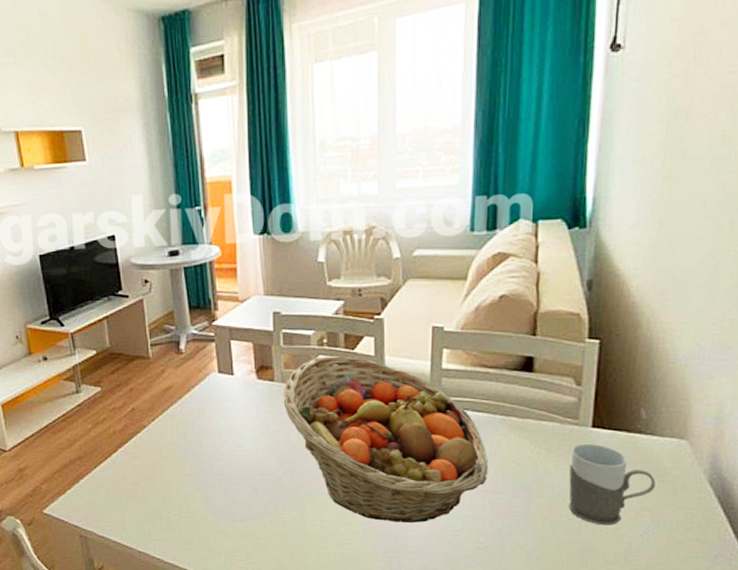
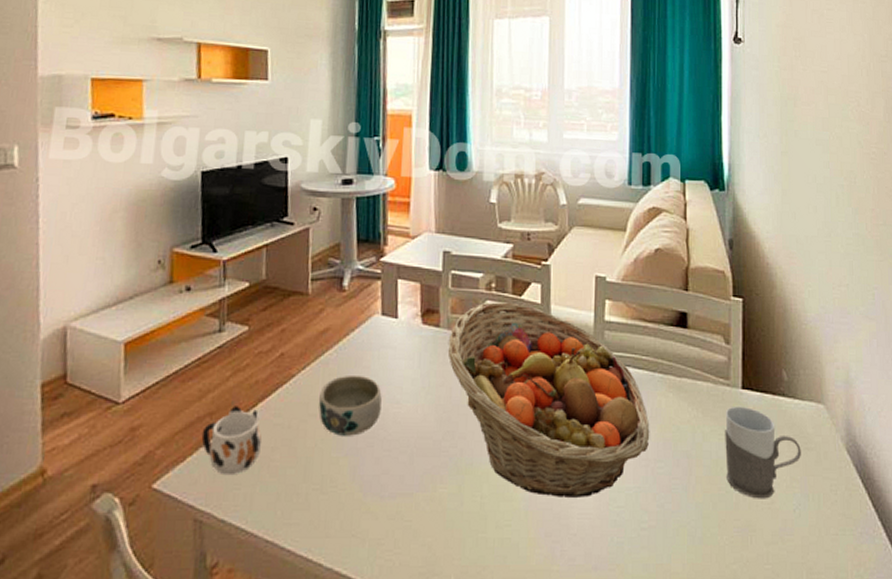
mug: none [75,451,126,504] -> present [201,406,262,476]
bowl: none [170,425,225,474] -> present [319,376,382,436]

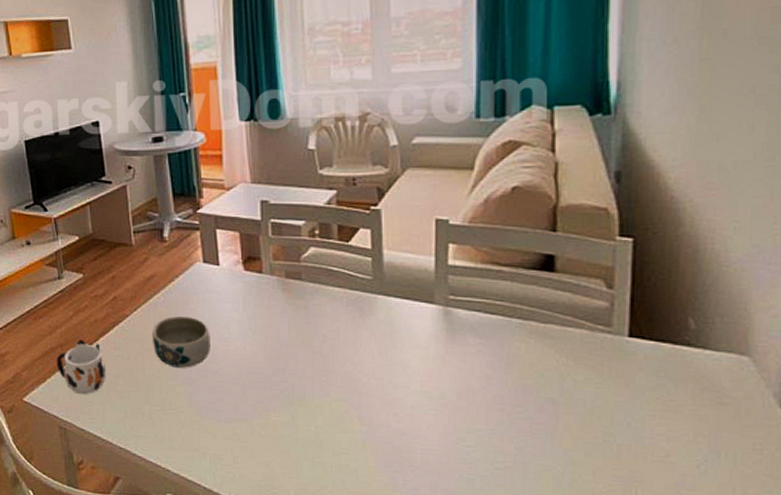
fruit basket: present [447,302,650,497] -> none [272,248,506,435]
mug: present [725,406,801,499] -> none [603,354,711,452]

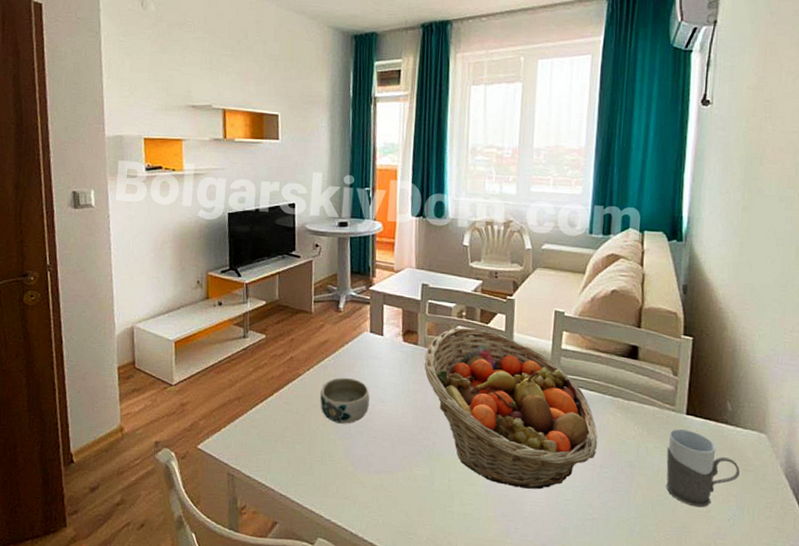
mug: present [56,340,107,395] -> none [232,394,277,445]
fruit basket: none [272,248,506,435] -> present [424,327,598,490]
mug: none [603,354,711,452] -> present [666,428,740,508]

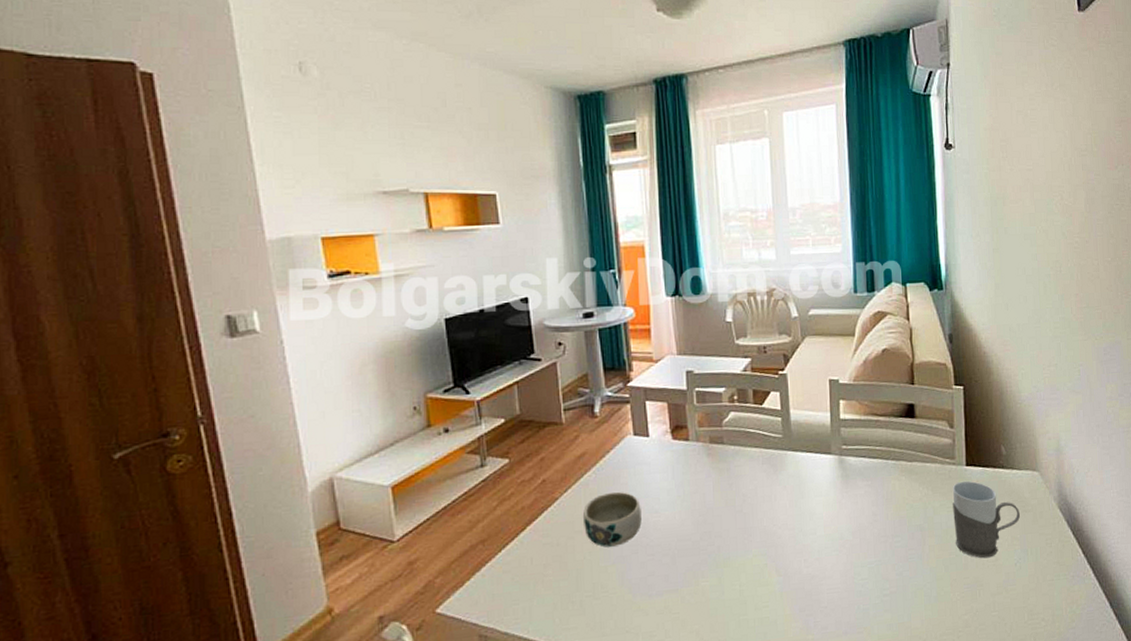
fruit basket: present [424,327,598,490] -> none [698,411,887,578]

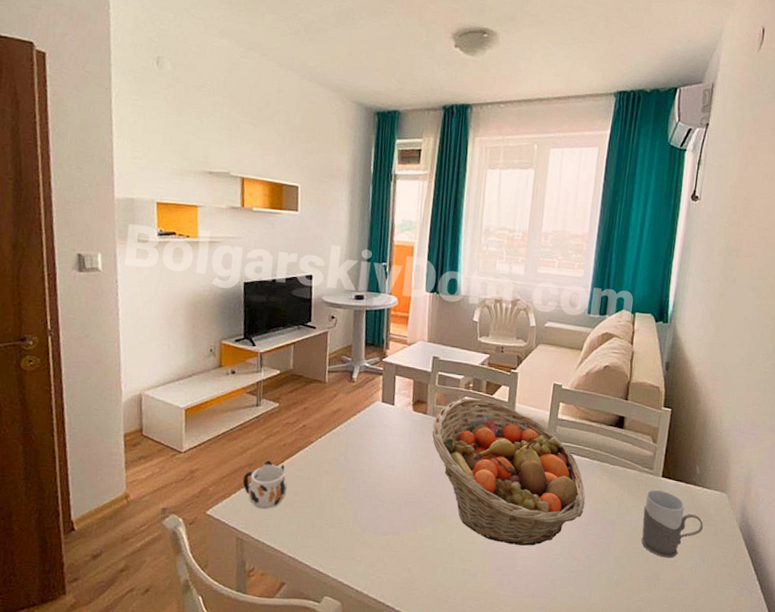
mug: none [476,531,534,594] -> present [242,460,288,510]
bowl: present [583,492,642,547] -> none [331,445,379,489]
fruit basket: none [698,411,887,578] -> present [432,398,585,546]

